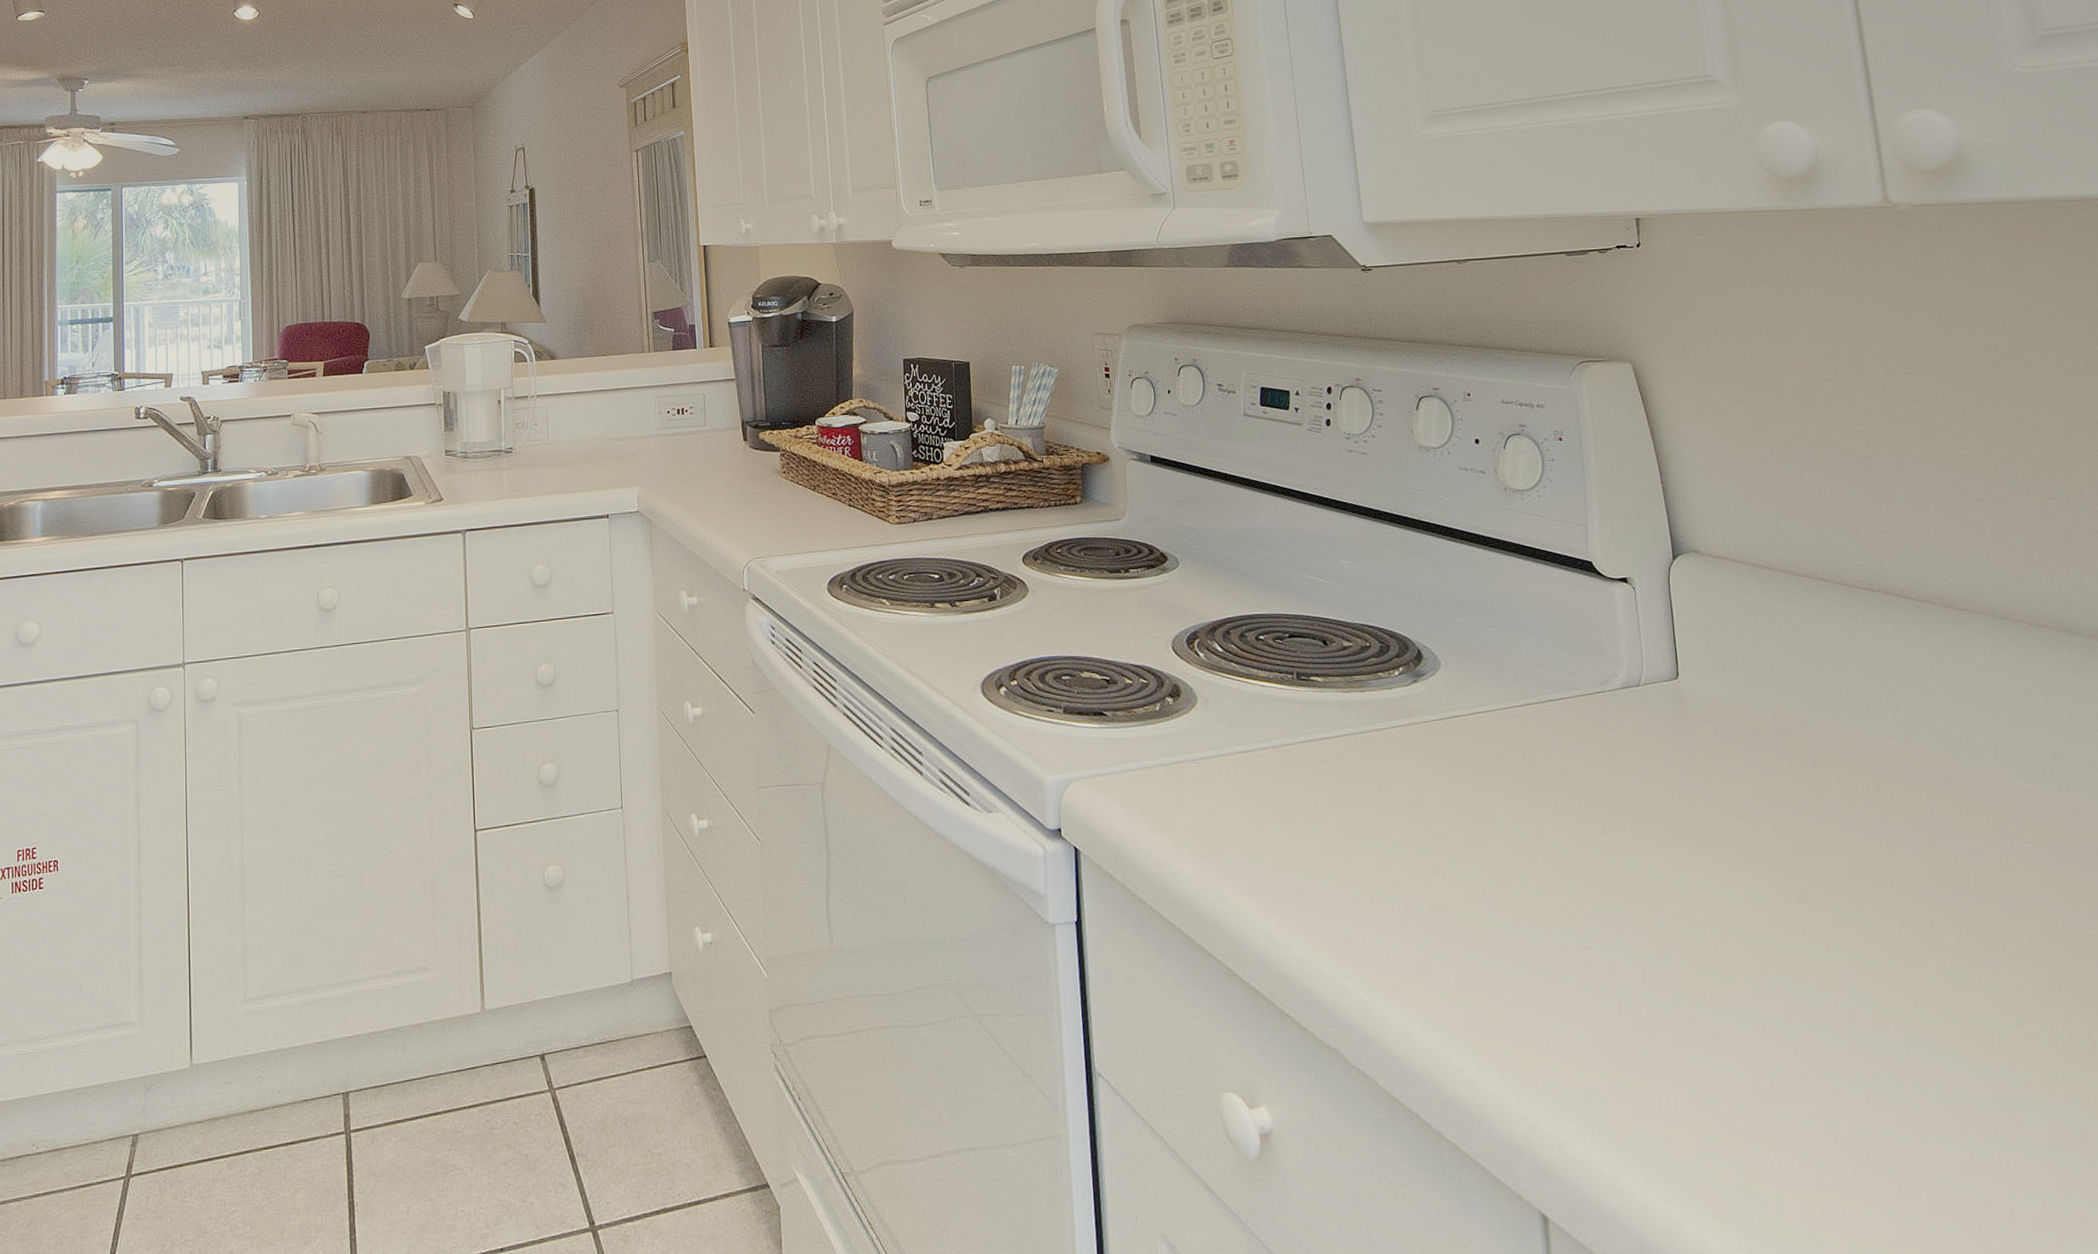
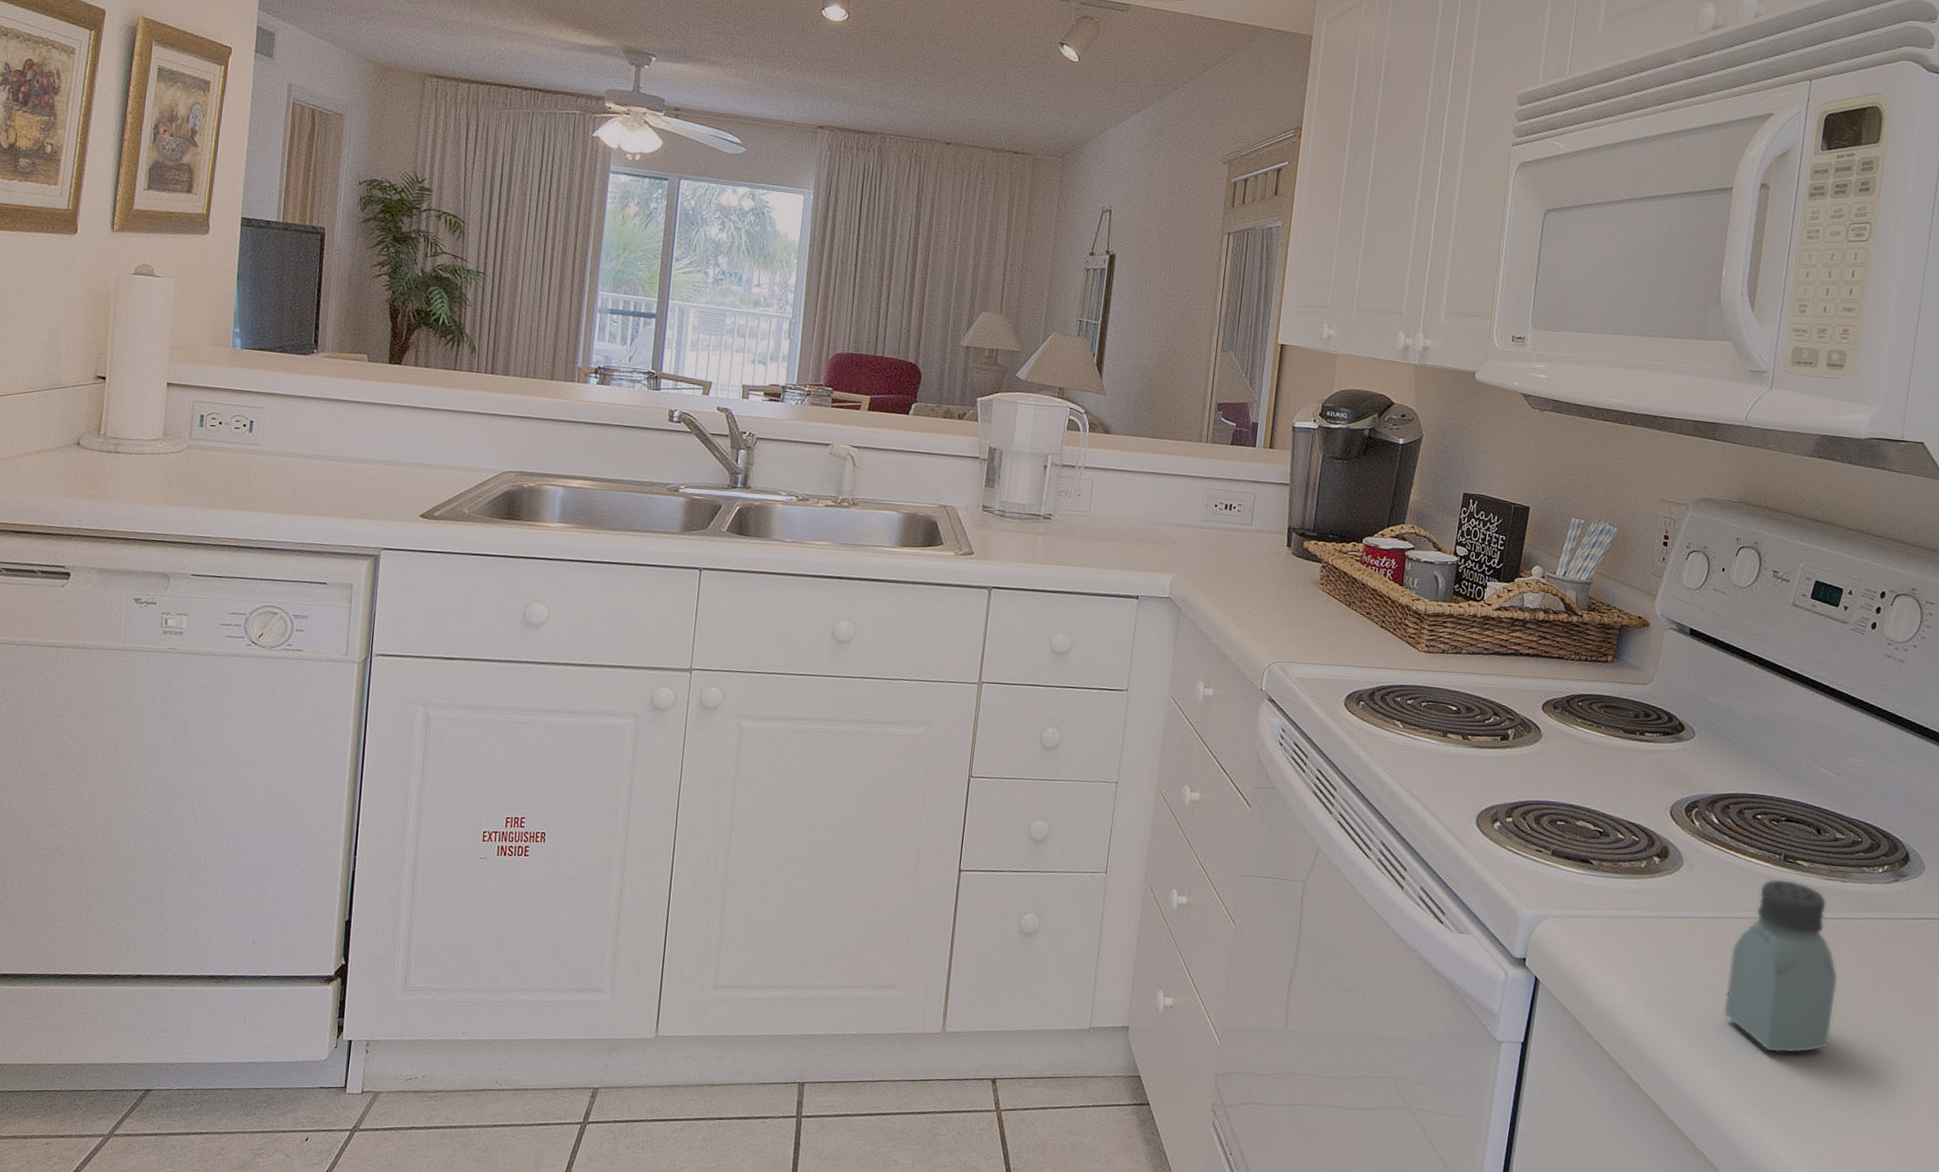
saltshaker: none [1266,698,1390,889] -> present [1723,878,1838,1054]

